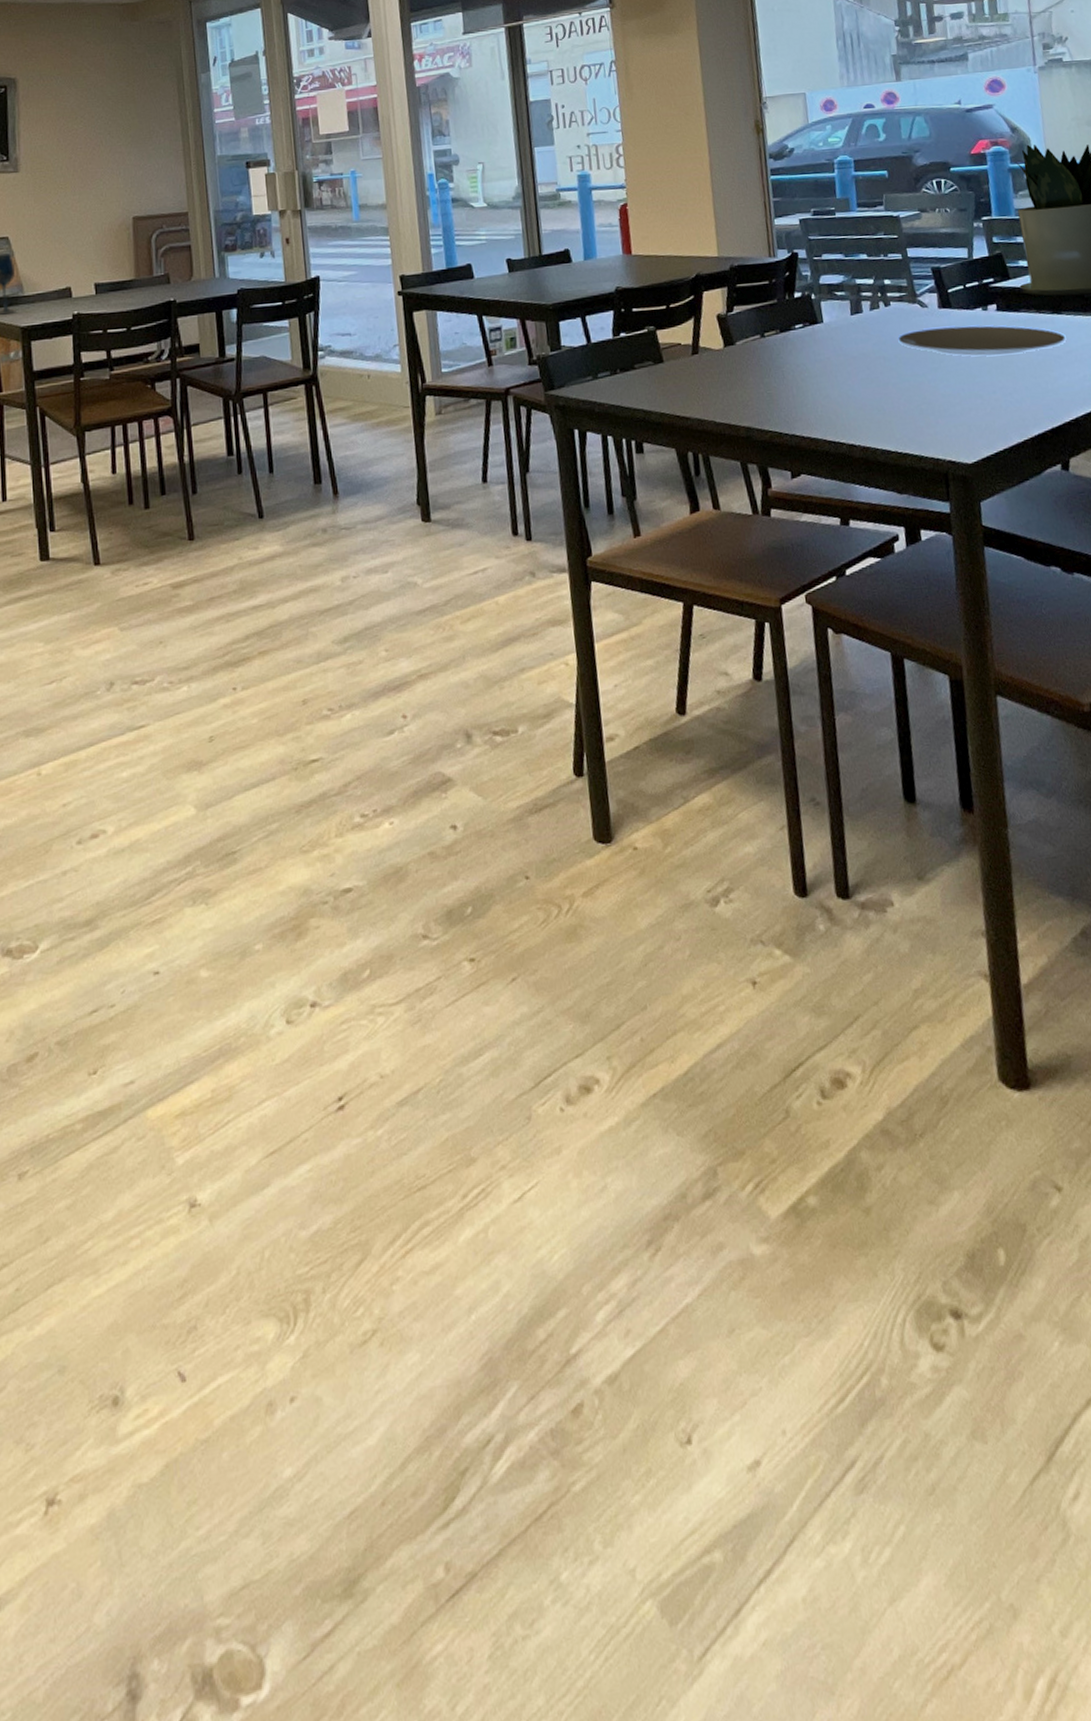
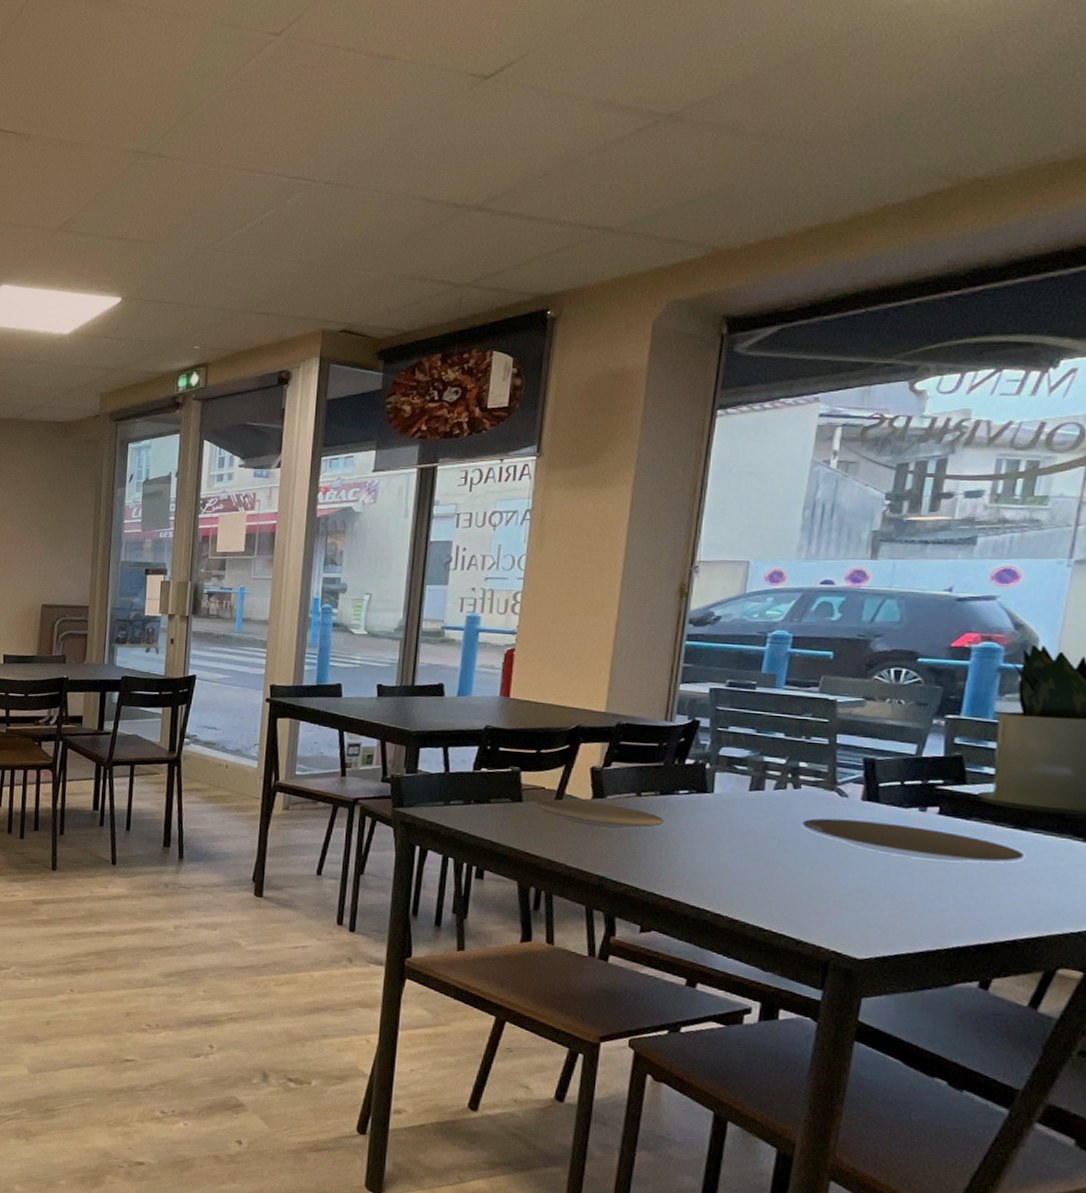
plate: none [674,350,790,377] -> present [534,799,665,829]

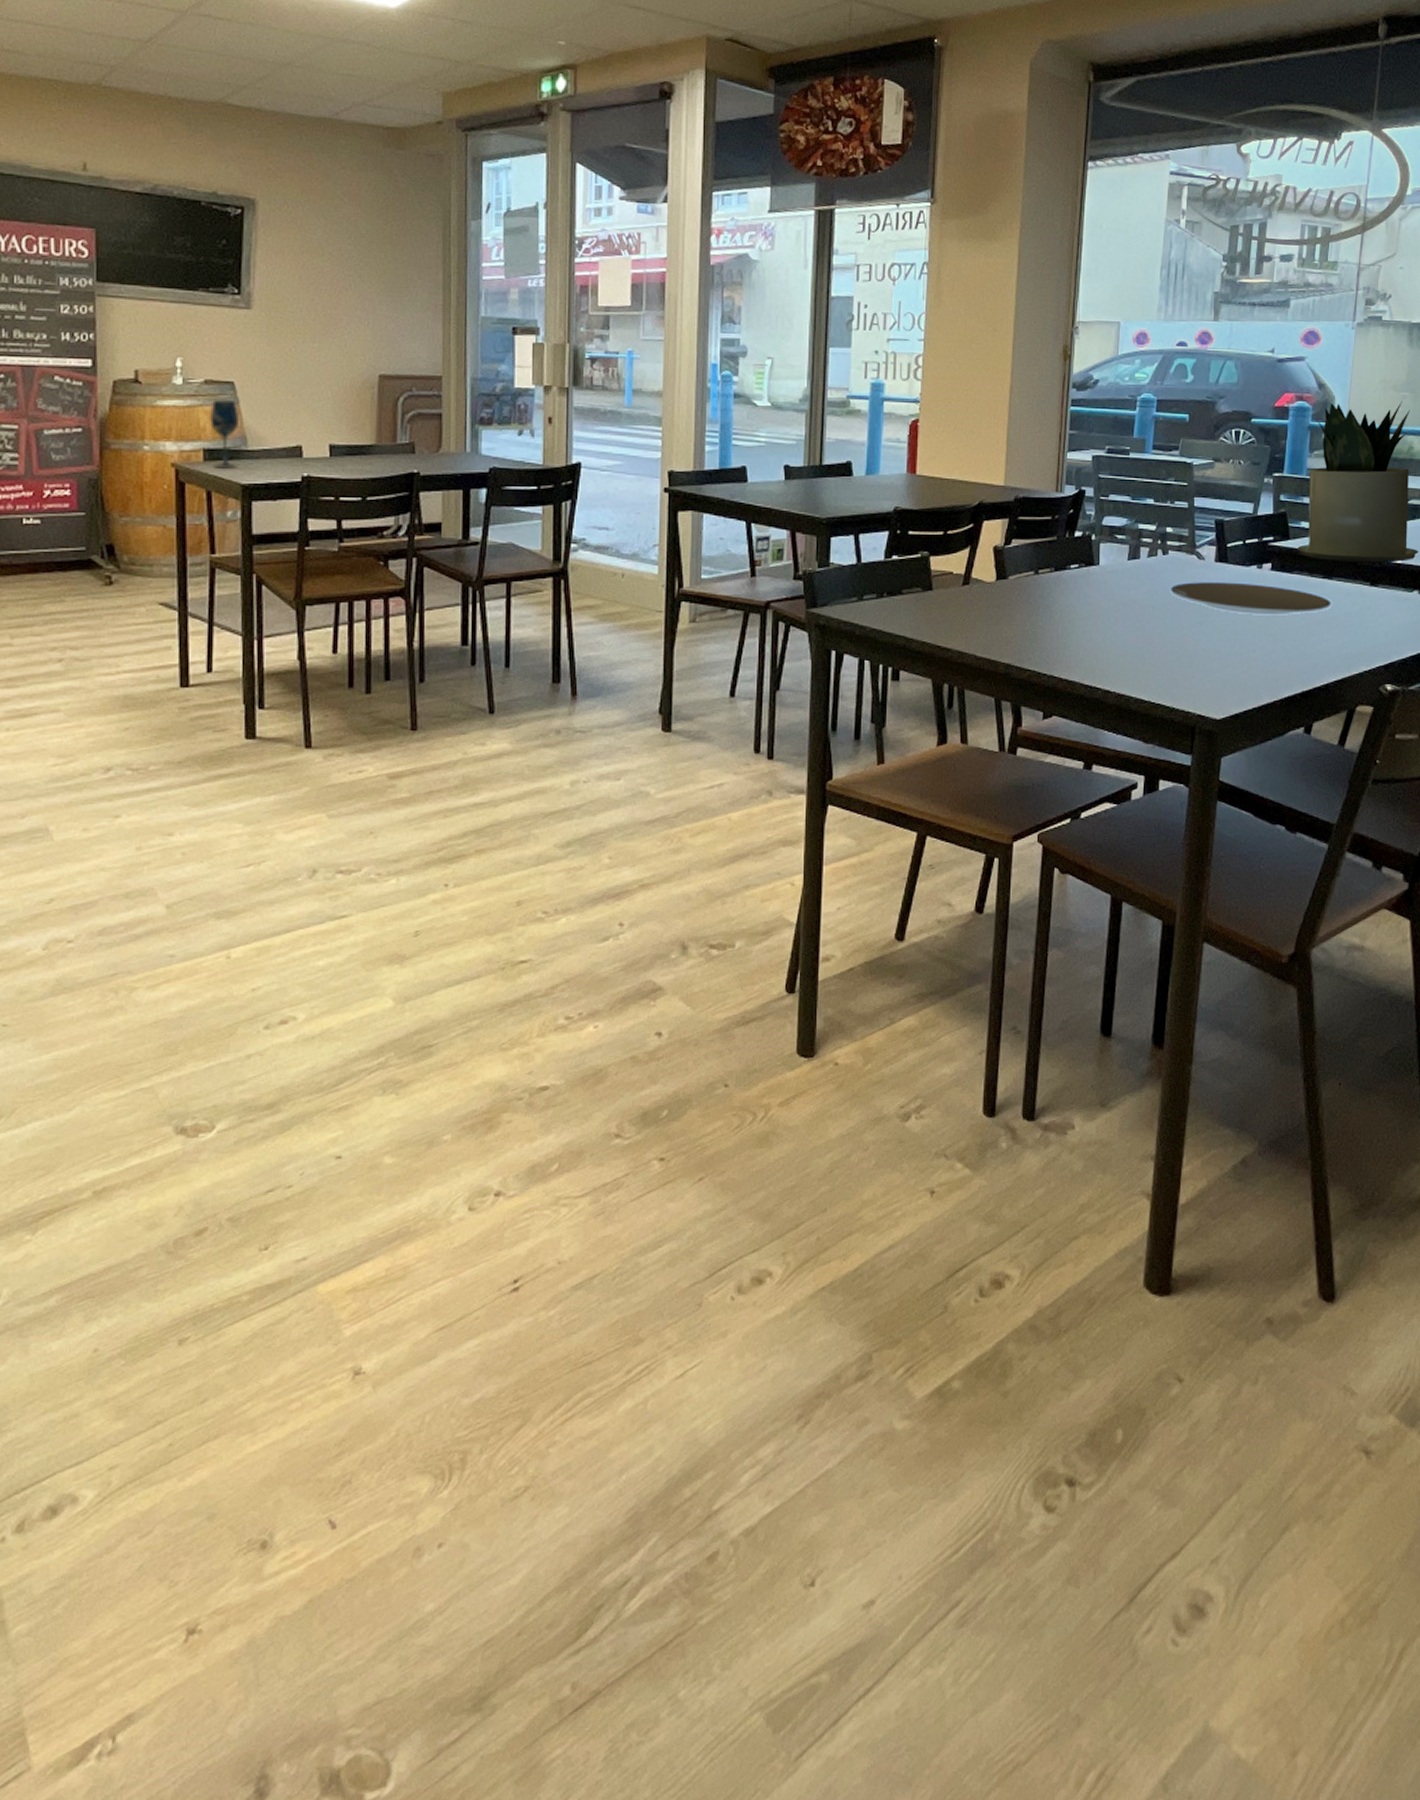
plate: present [534,799,665,829] -> none [944,584,1060,611]

